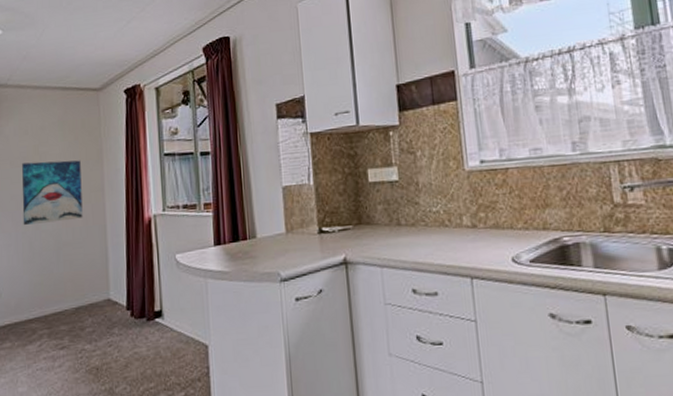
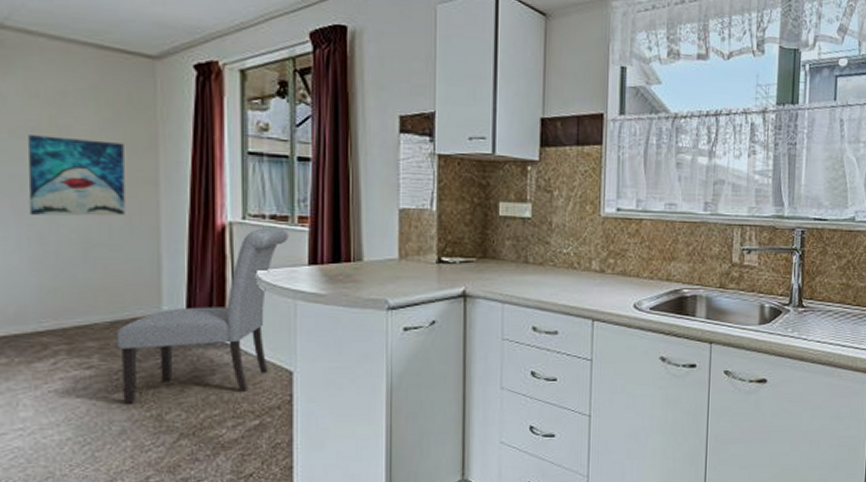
chair: none [79,215,198,379] -> present [116,227,289,404]

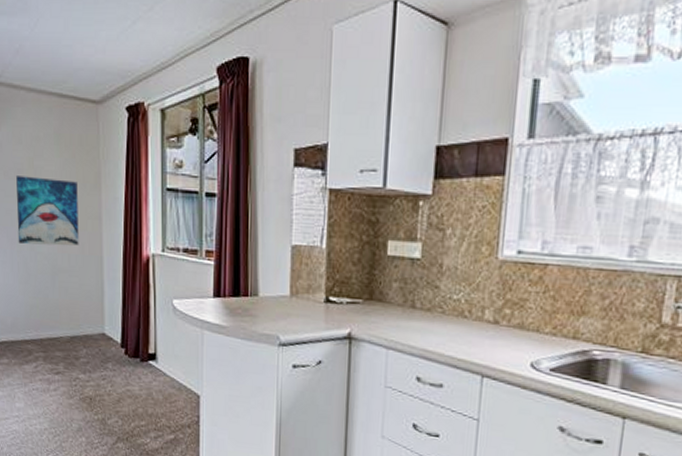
chair: present [116,227,289,404] -> none [74,260,198,410]

